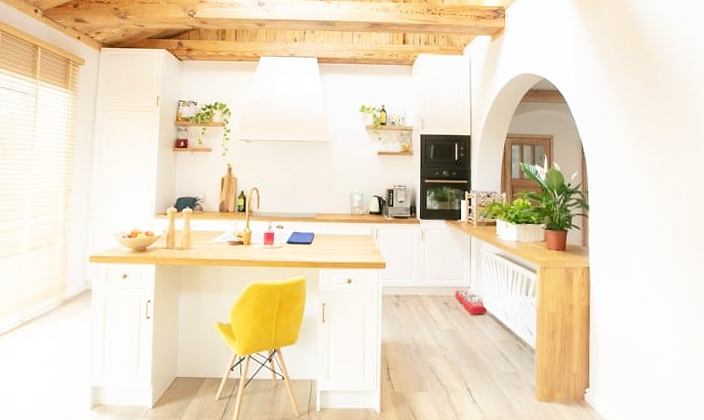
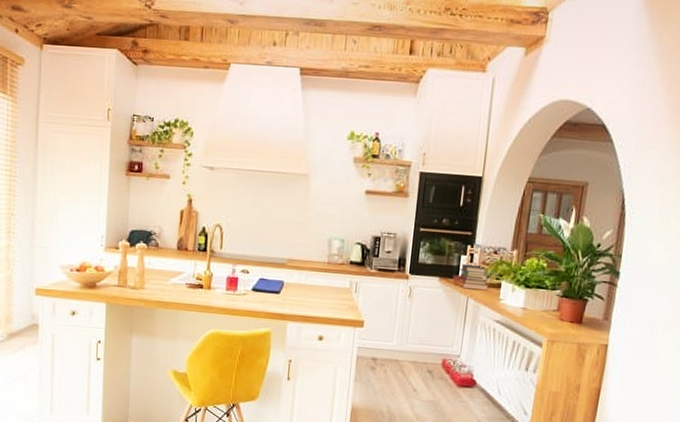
books: none [455,207,486,229] -> present [452,264,488,291]

